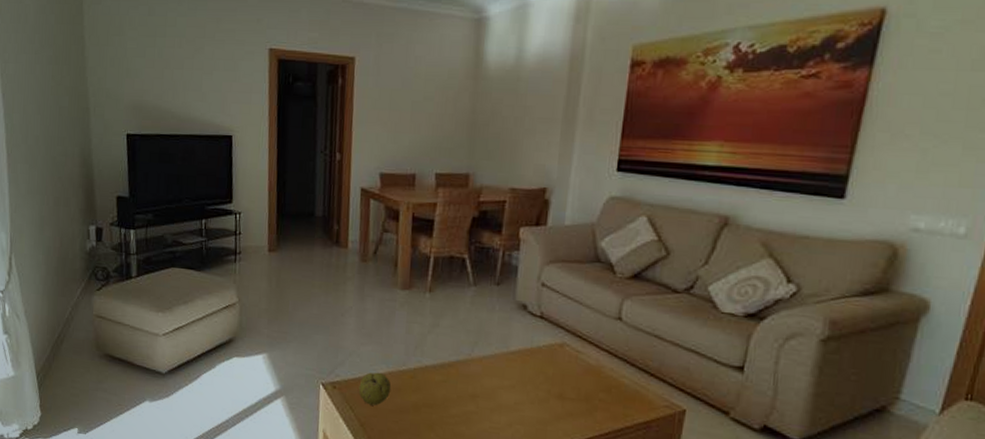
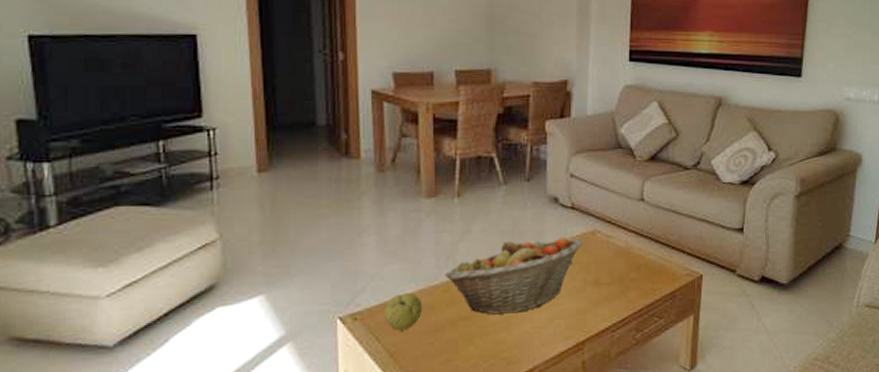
fruit basket: none [413,341,549,411] -> present [445,236,583,315]

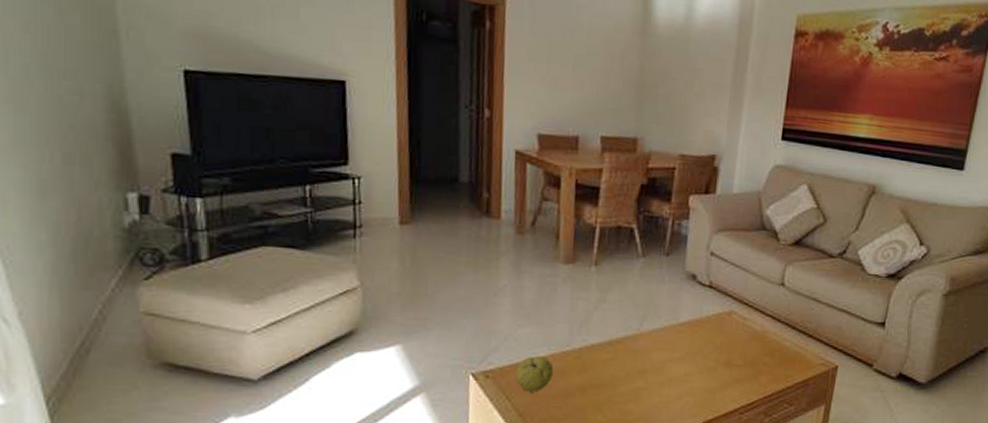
fruit basket: present [445,236,583,315] -> none [577,314,718,386]

